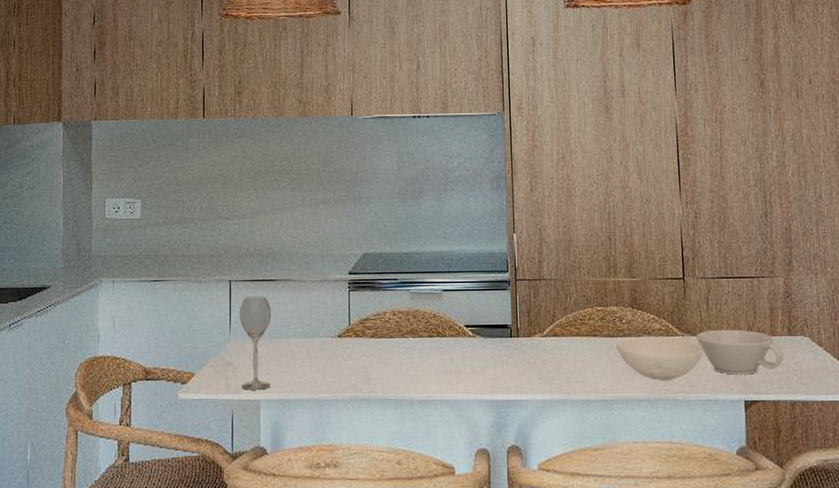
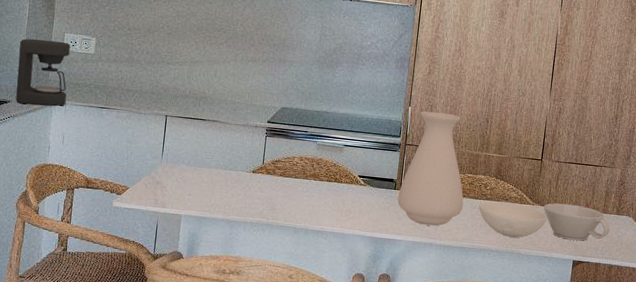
coffee maker: none [55,209,113,288] -> present [15,38,71,107]
wineglass: present [239,295,272,390] -> none [167,130,199,207]
vase: none [516,235,597,377] -> present [397,111,464,226]

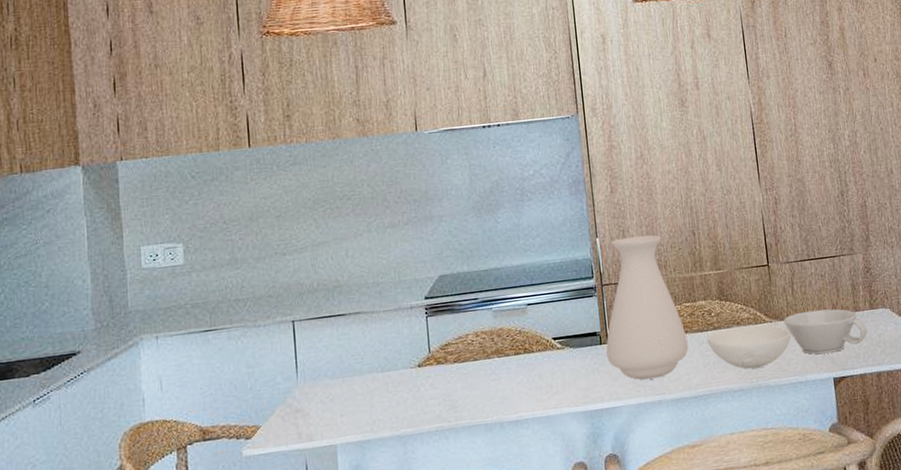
coffee maker: present [15,38,71,107] -> none [81,257,156,352]

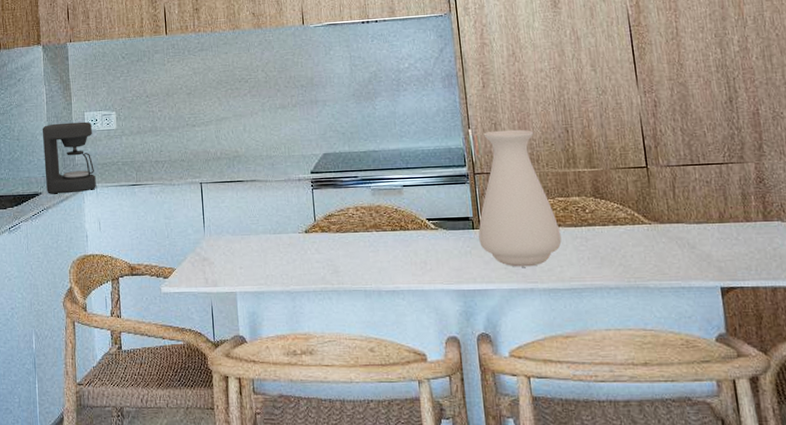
coffee maker: none [81,257,156,352] -> present [42,121,96,194]
bowl: present [707,324,792,369] -> none [581,224,673,268]
cup: present [783,308,868,355] -> none [663,216,761,262]

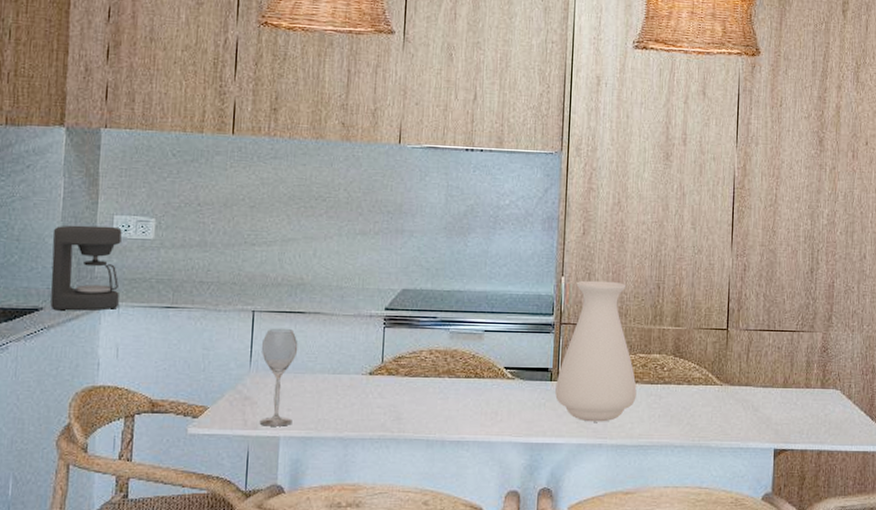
wineglass: none [211,196,245,283] -> present [259,328,298,426]

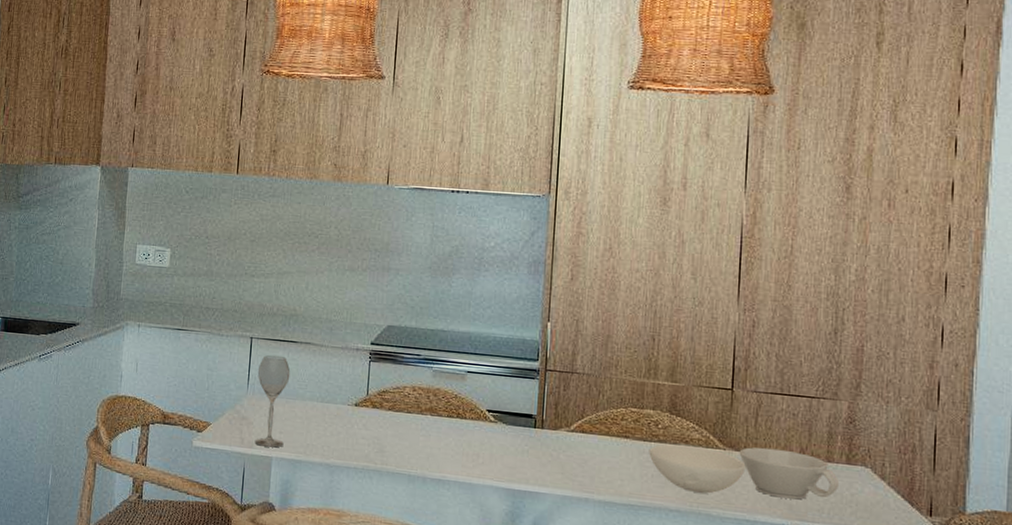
coffee maker: present [50,225,122,312] -> none [85,252,143,329]
vase: present [555,280,637,422] -> none [539,327,628,476]
bowl: none [656,384,740,427] -> present [649,443,746,494]
cup: none [734,380,816,424] -> present [739,447,840,500]

